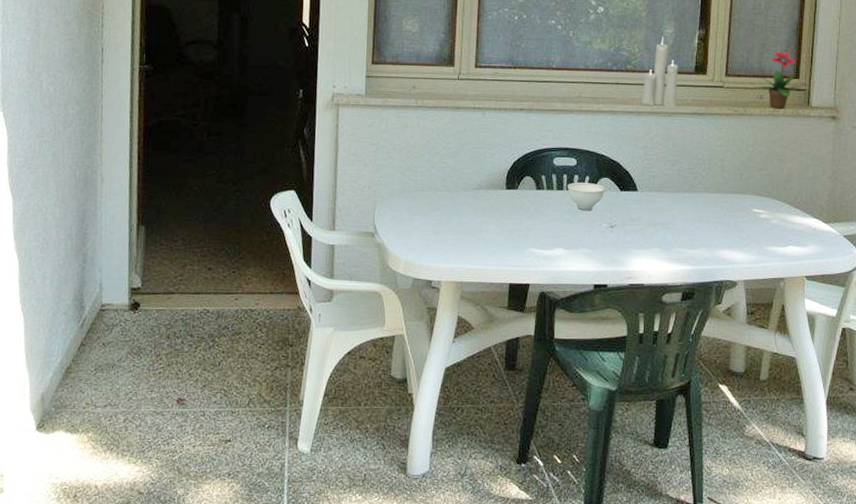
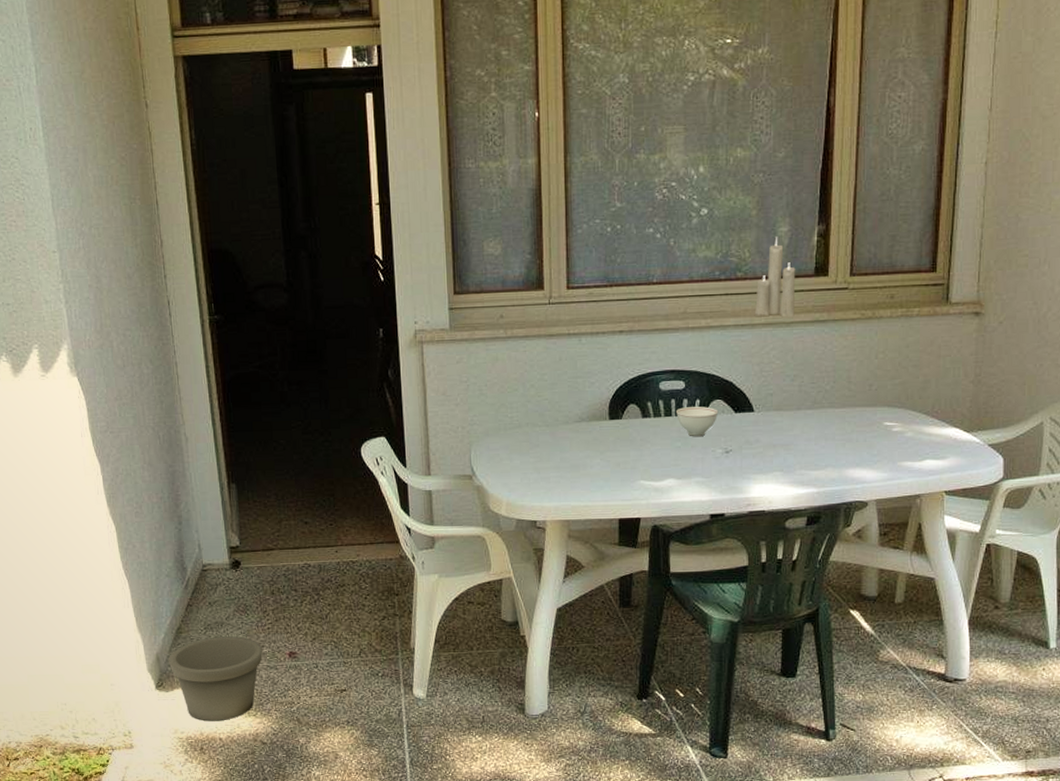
pot: none [53,378,152,468] -> present [168,636,263,722]
potted flower: present [755,51,803,110] -> none [884,242,940,310]

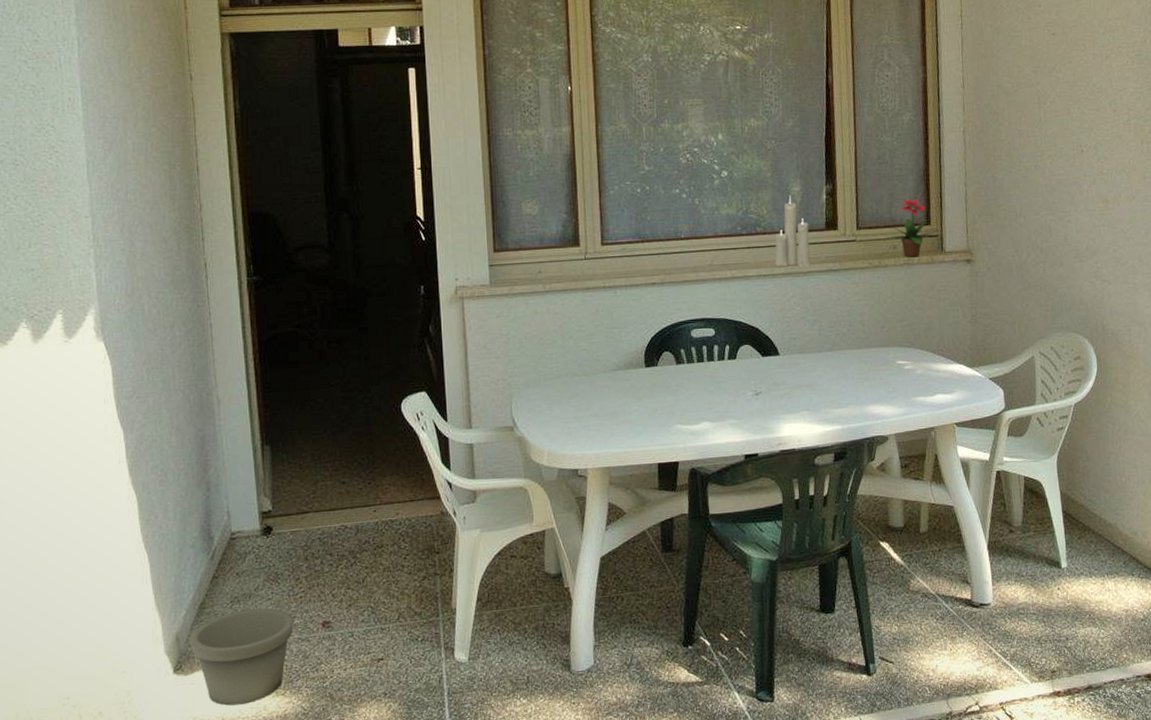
bowl: present [676,406,719,437] -> none [708,352,747,381]
potted flower: none [884,242,940,310] -> present [887,199,935,259]

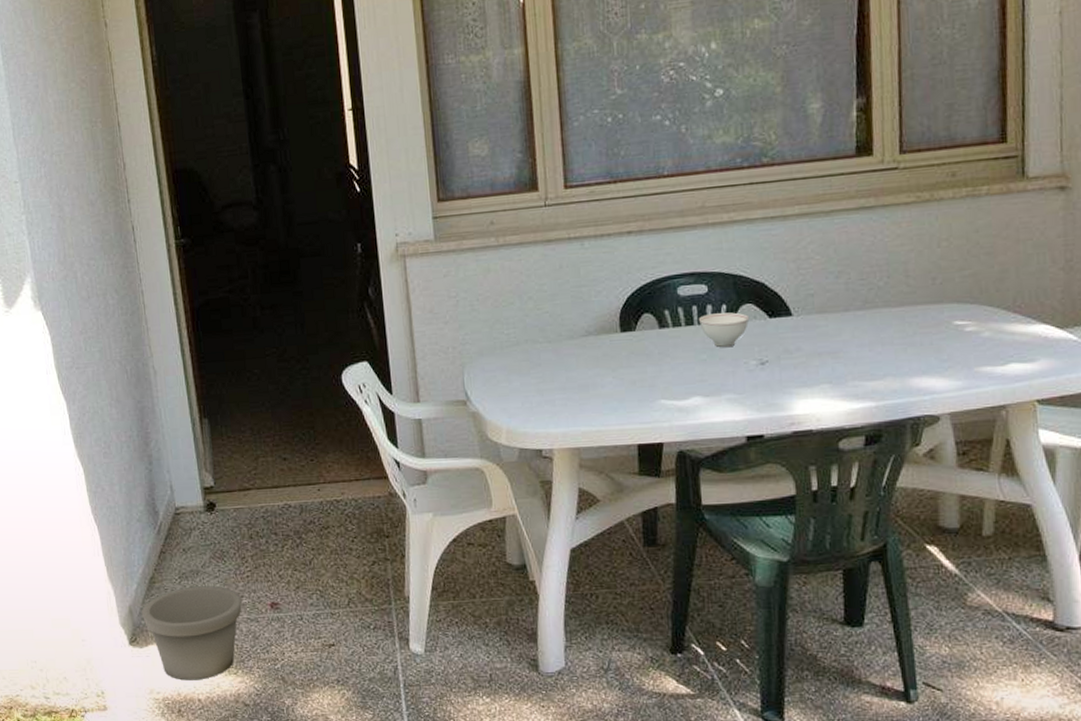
bowl: none [708,352,747,381] -> present [699,312,750,348]
candle: present [774,195,810,268] -> none [785,114,835,208]
potted flower: present [887,199,935,259] -> none [943,109,1013,189]

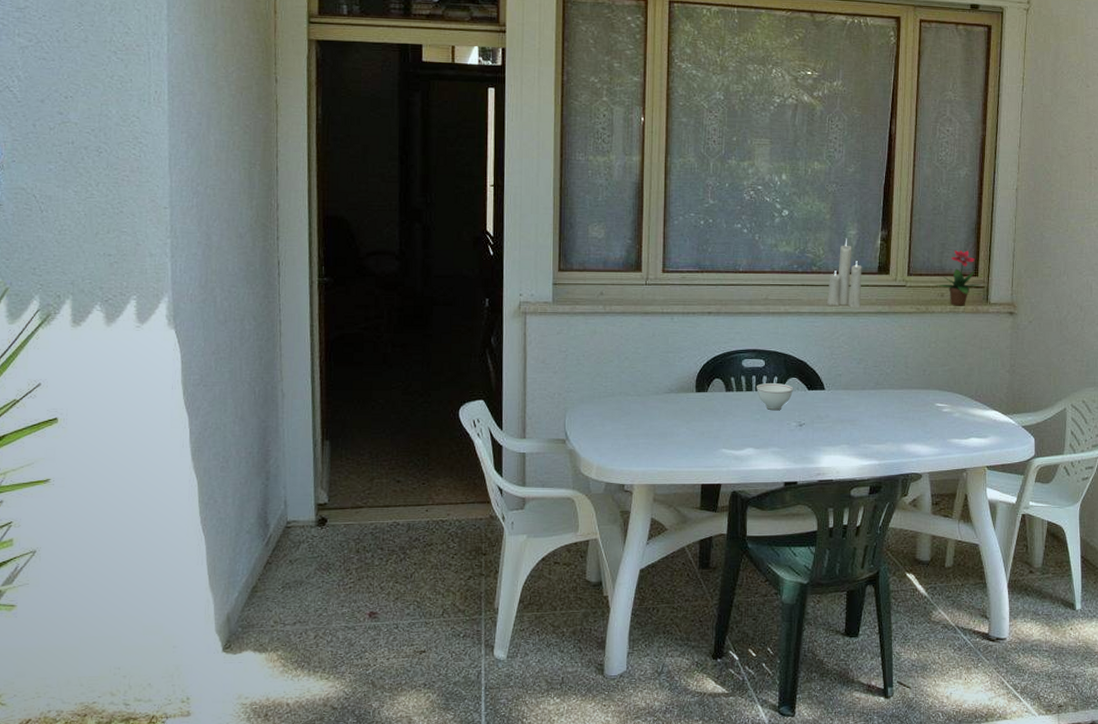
pot: present [141,586,243,681] -> none [239,596,343,686]
candle: none [785,114,835,208] -> present [826,238,862,308]
potted flower: none [943,109,1013,189] -> present [936,250,981,307]

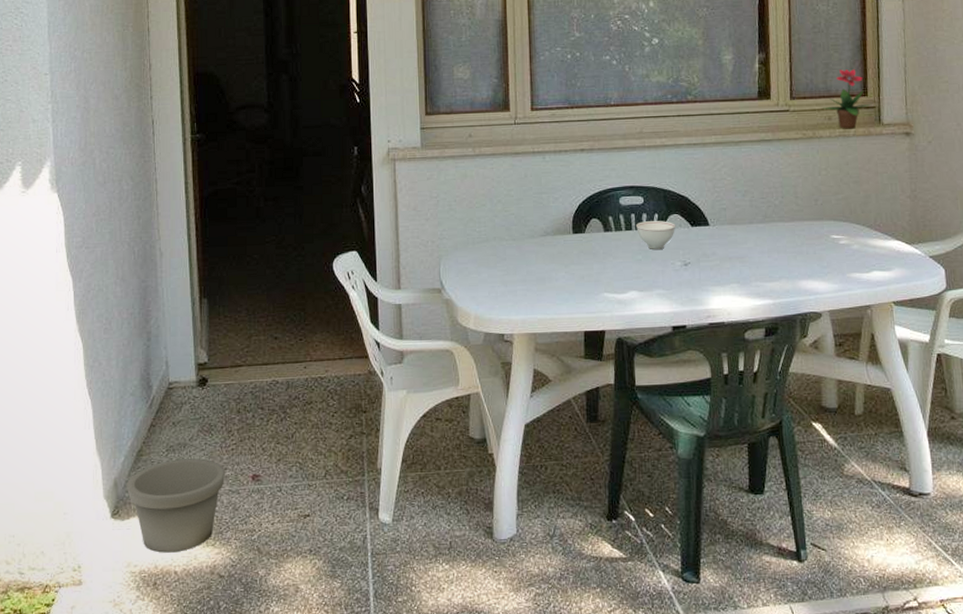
pot: none [239,596,343,686] -> present [126,458,226,553]
candle: present [826,238,862,308] -> none [705,64,742,137]

